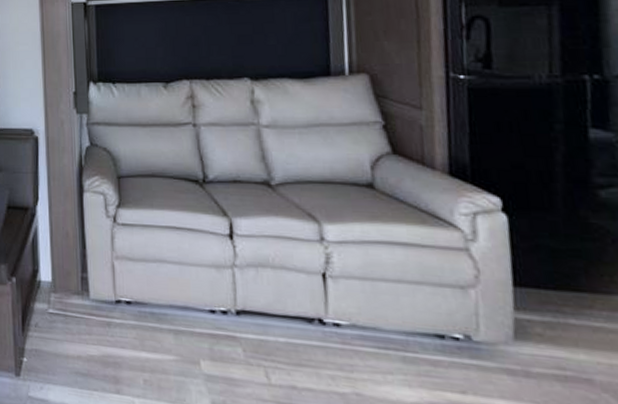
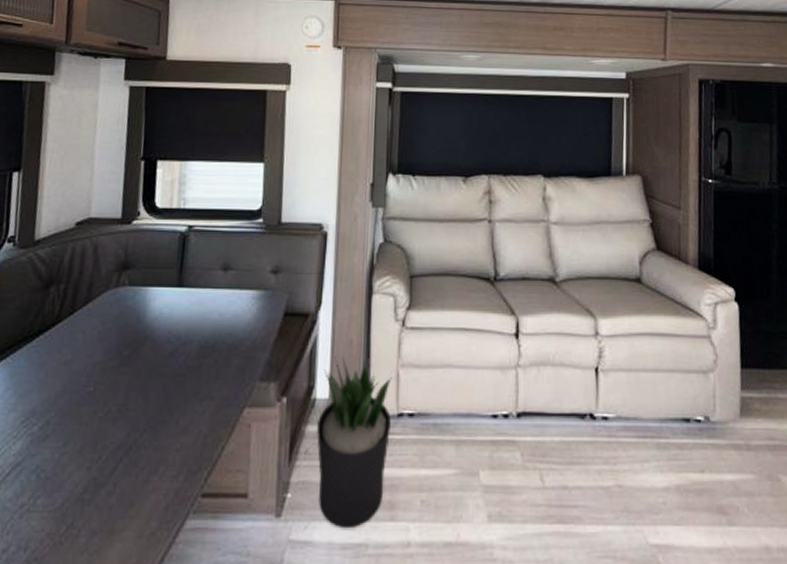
planter: none [44,245,110,395] -> present [317,356,392,529]

